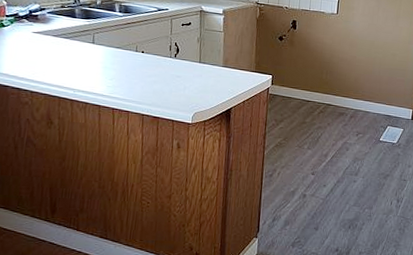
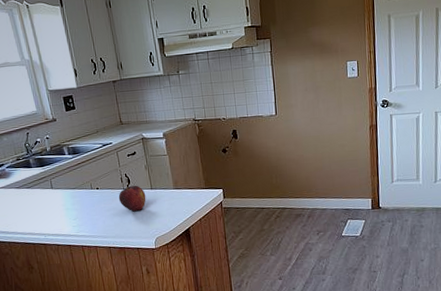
fruit: none [163,55,193,83] -> present [118,185,146,212]

